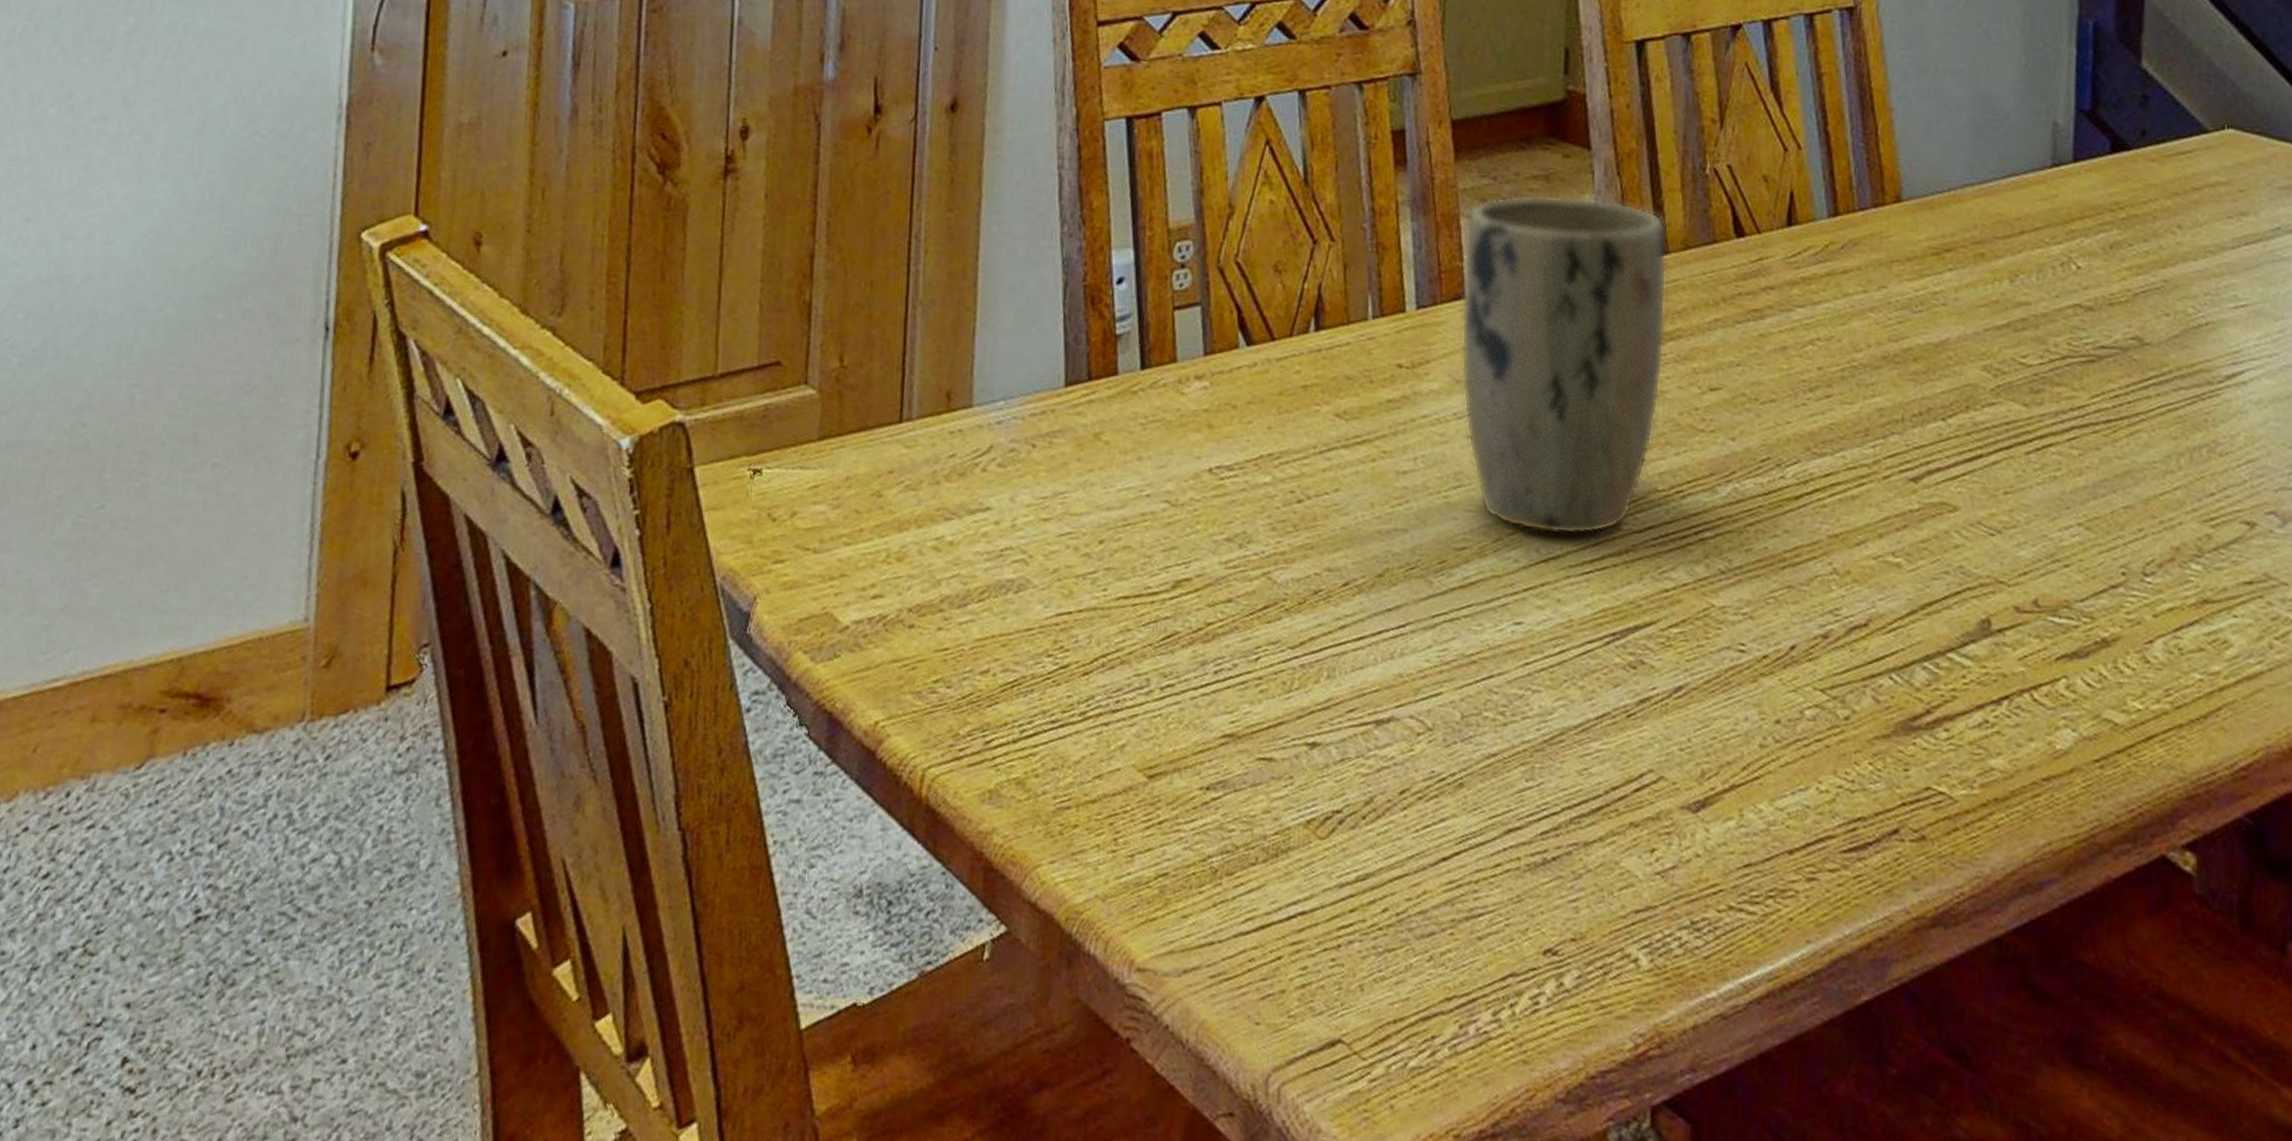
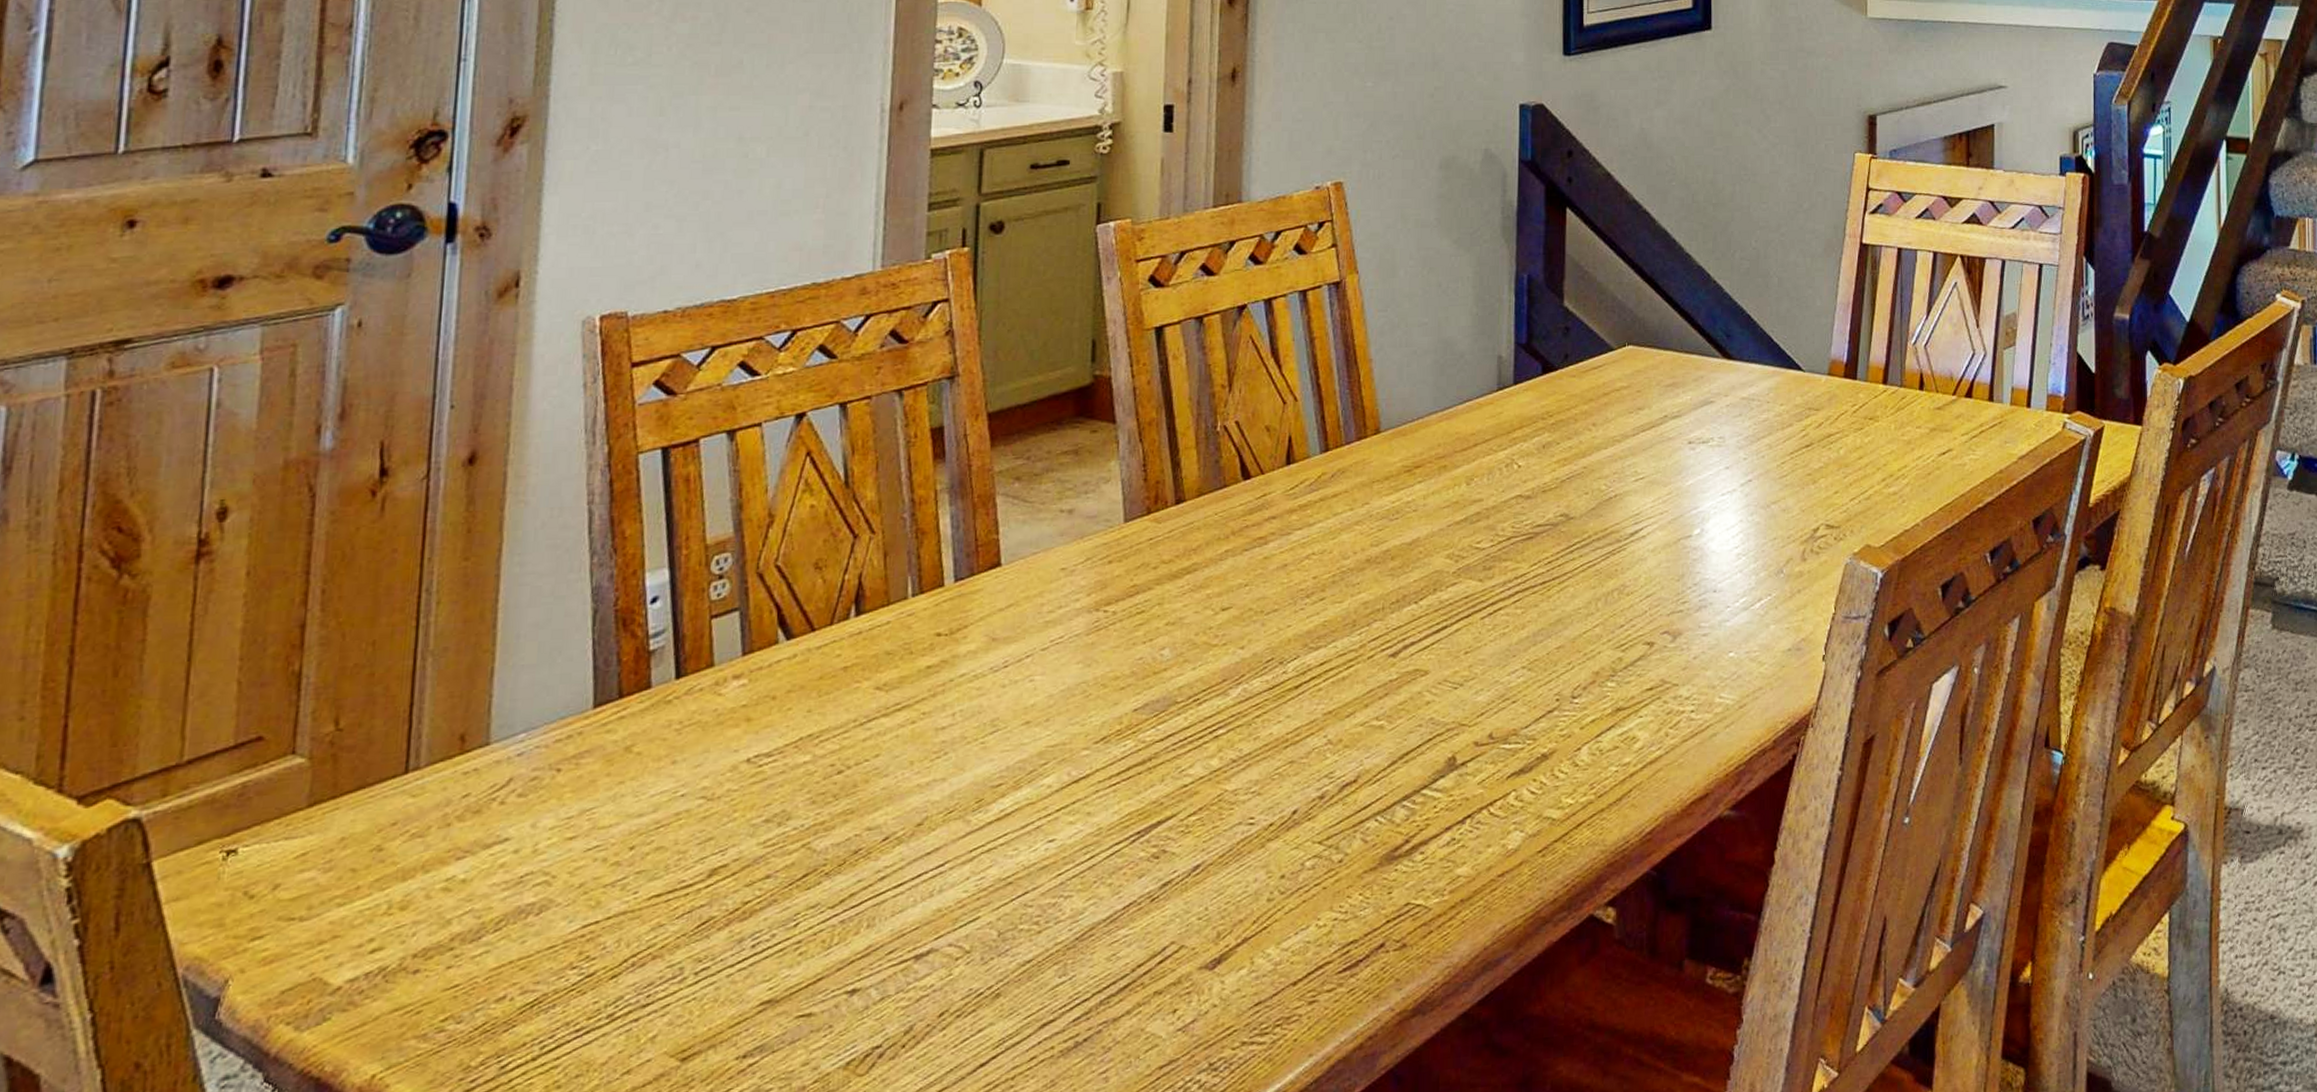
plant pot: present [1460,195,1668,536] -> none [997,464,1184,758]

